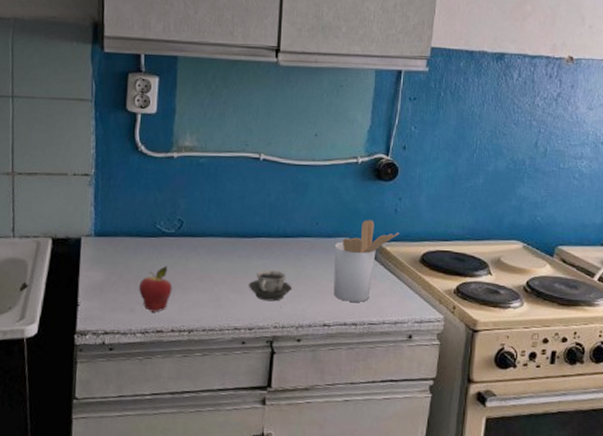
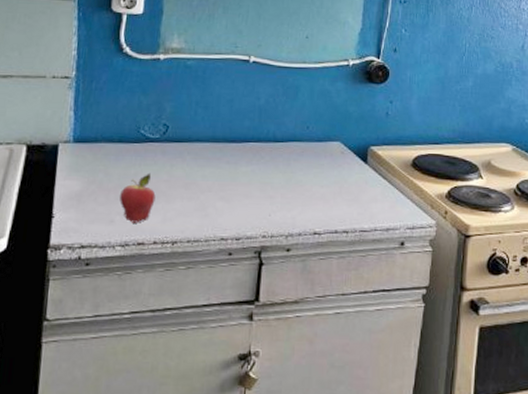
cup: present [248,270,292,302] -> none [235,176,282,209]
utensil holder: present [333,220,400,302] -> none [324,123,391,208]

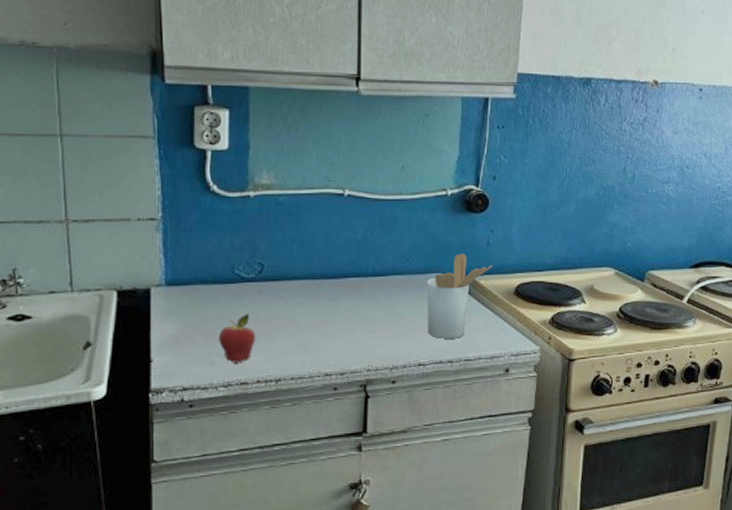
utensil holder: none [324,123,391,208] -> present [426,254,493,339]

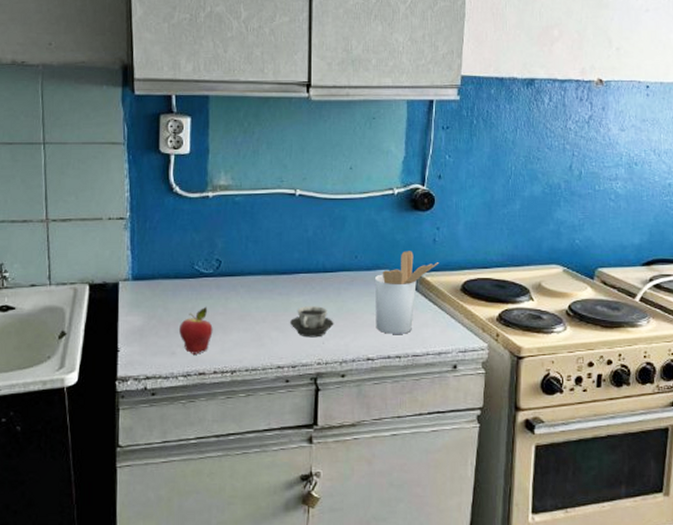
cup: none [337,311,385,344] -> present [289,306,334,338]

